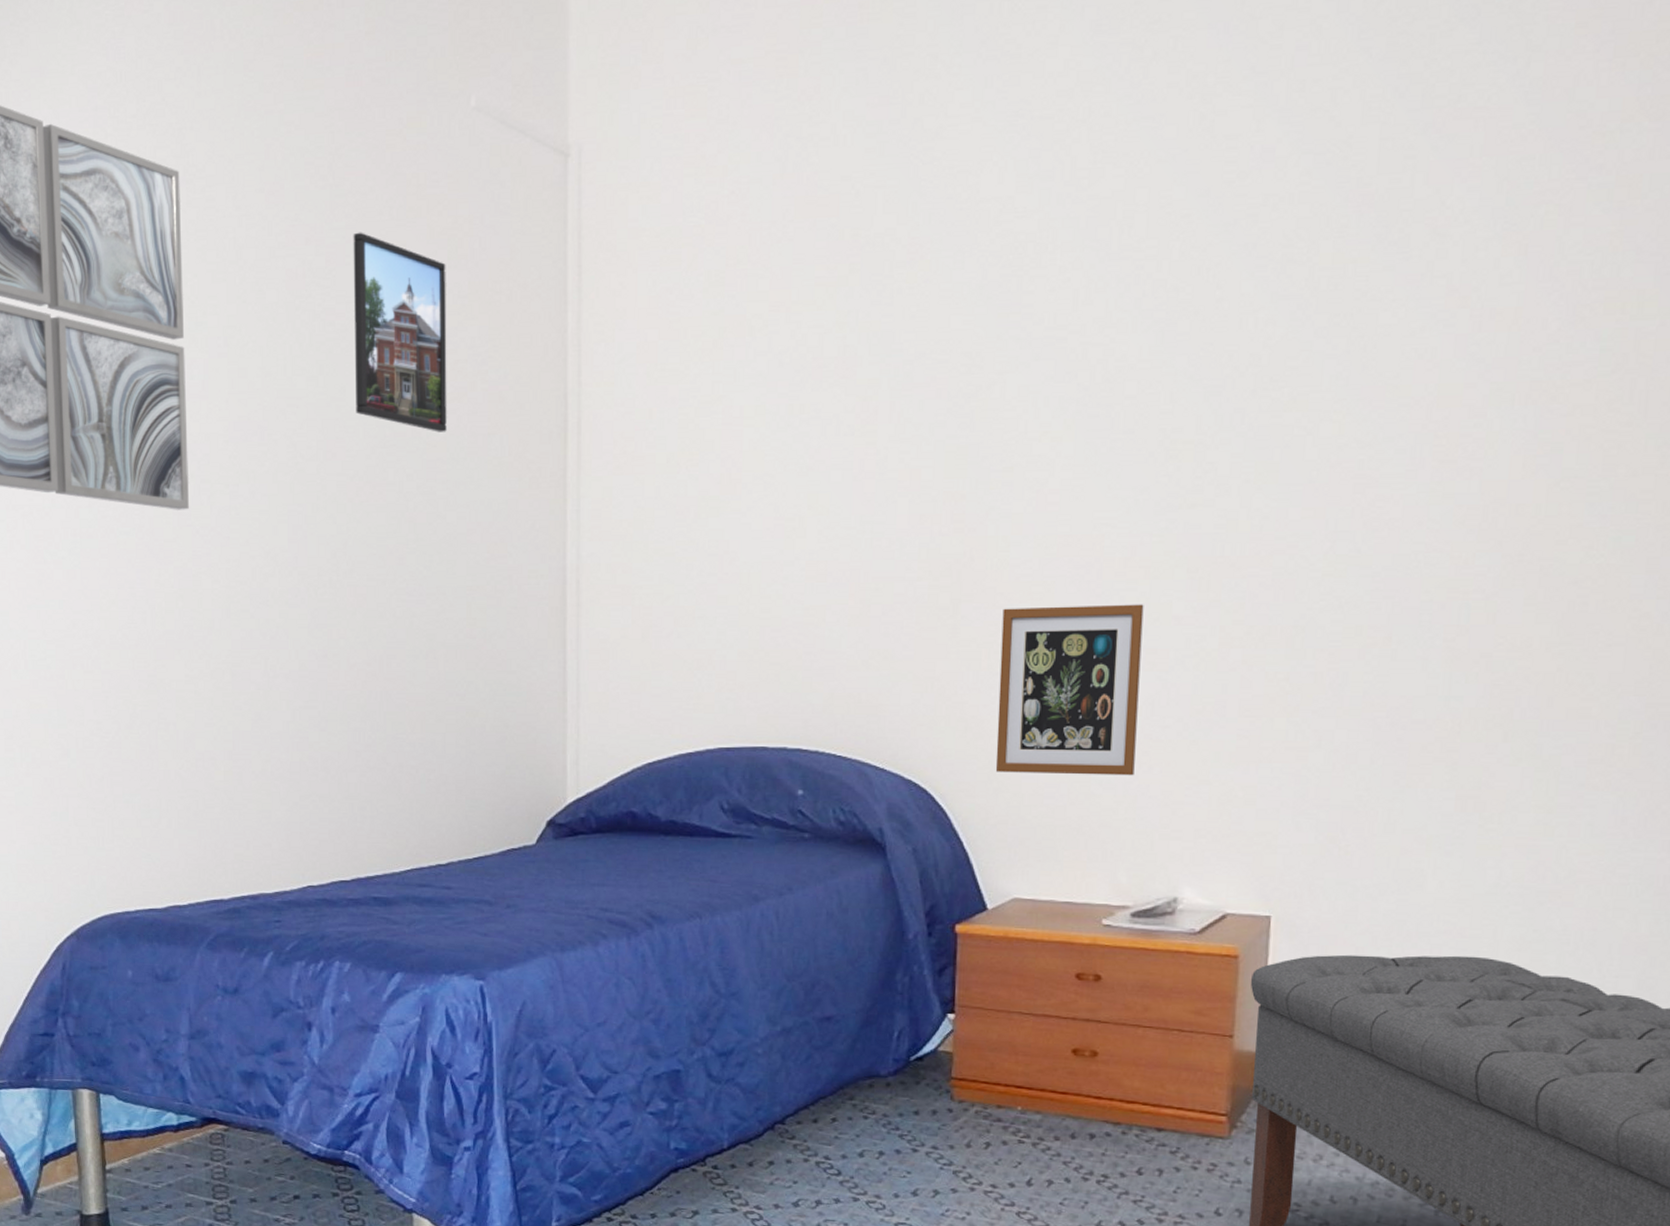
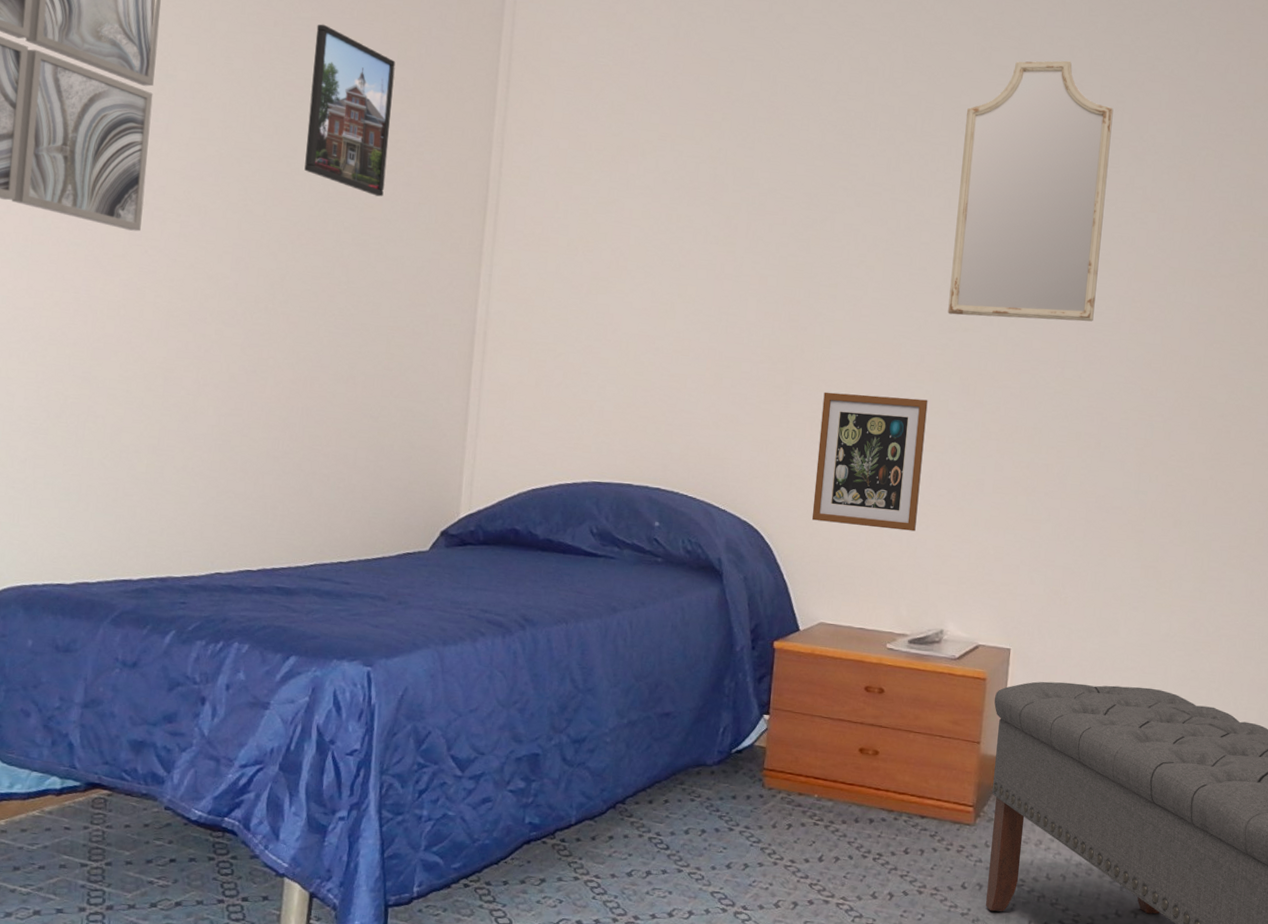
home mirror: none [1166,111,1400,488] -> present [948,60,1114,322]

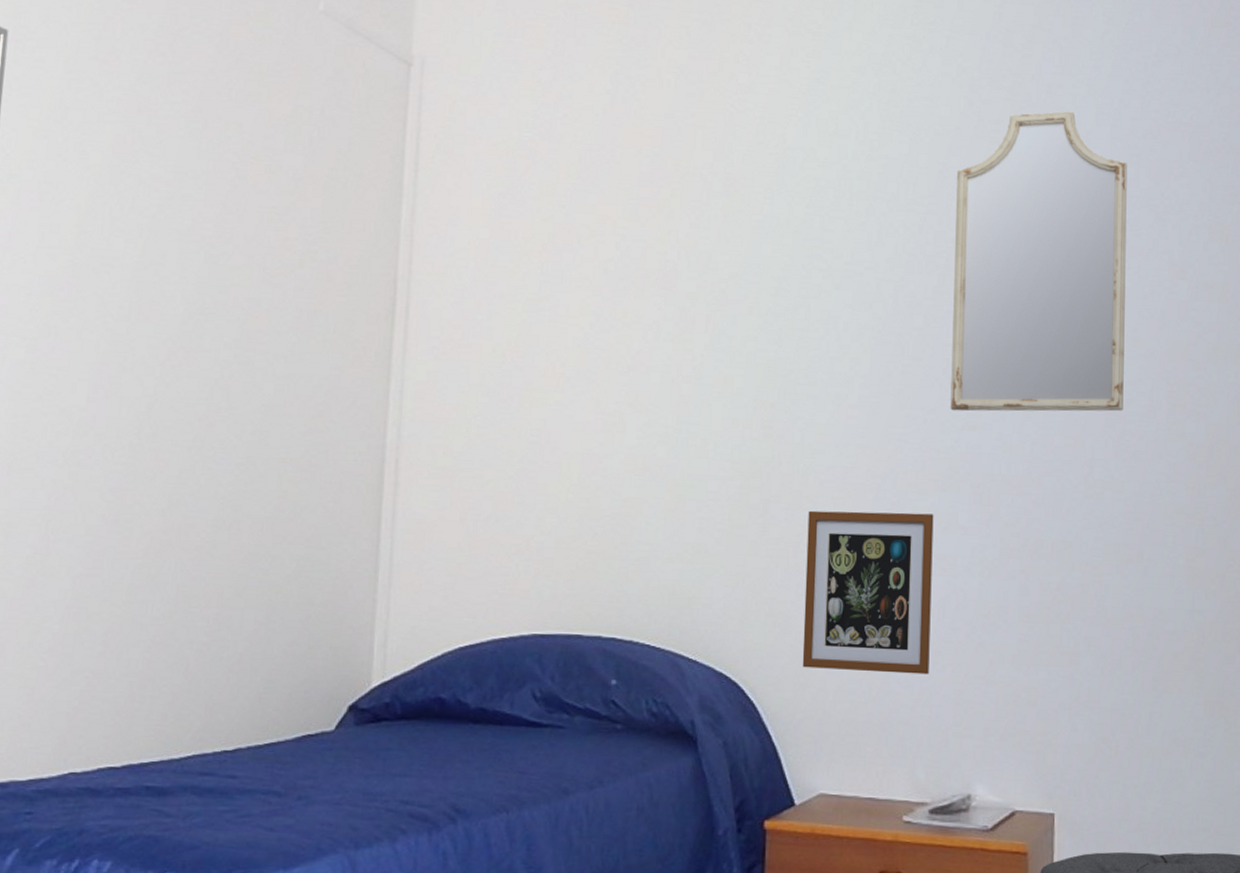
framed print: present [304,24,396,197] -> none [175,108,283,305]

